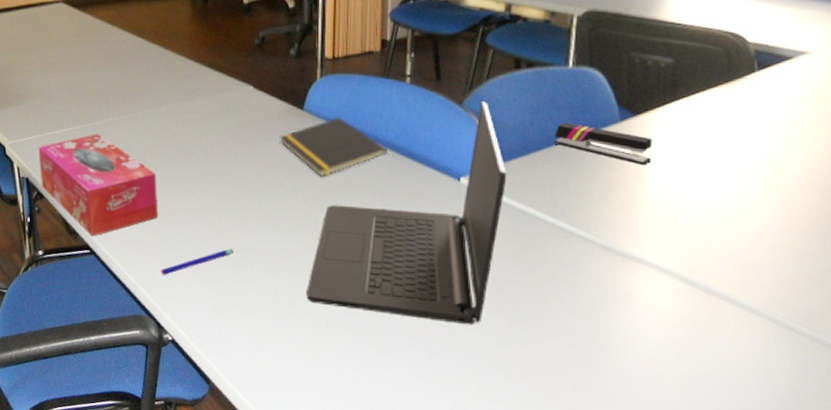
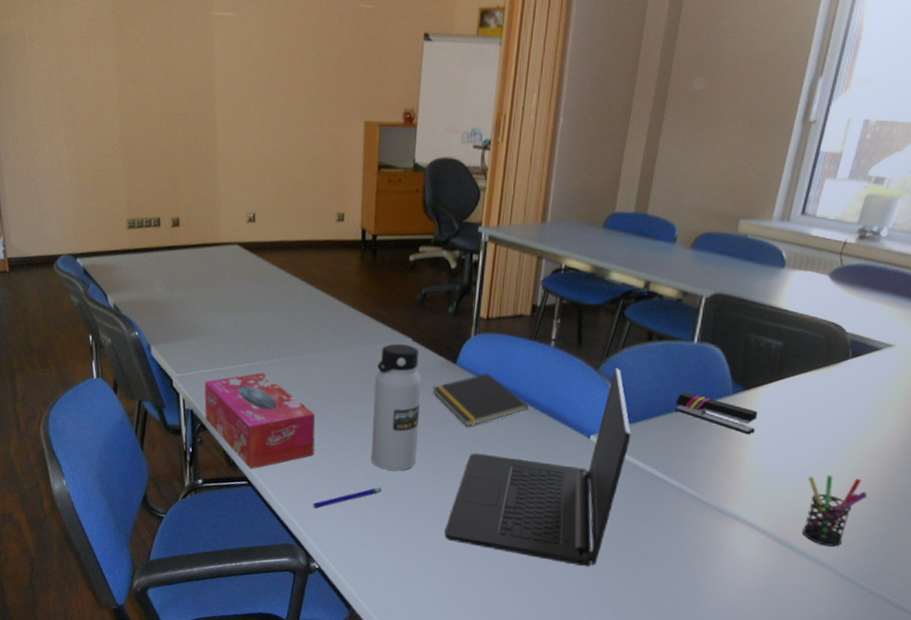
water bottle: none [217,93,269,229] -> present [371,344,422,471]
pen holder: none [721,205,797,288] -> present [802,475,868,547]

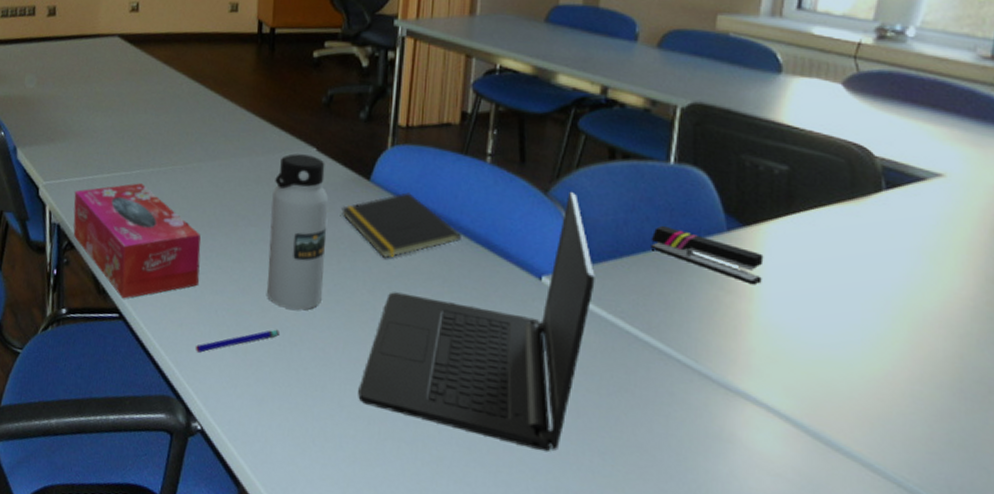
pen holder: present [802,475,868,547] -> none [842,344,932,447]

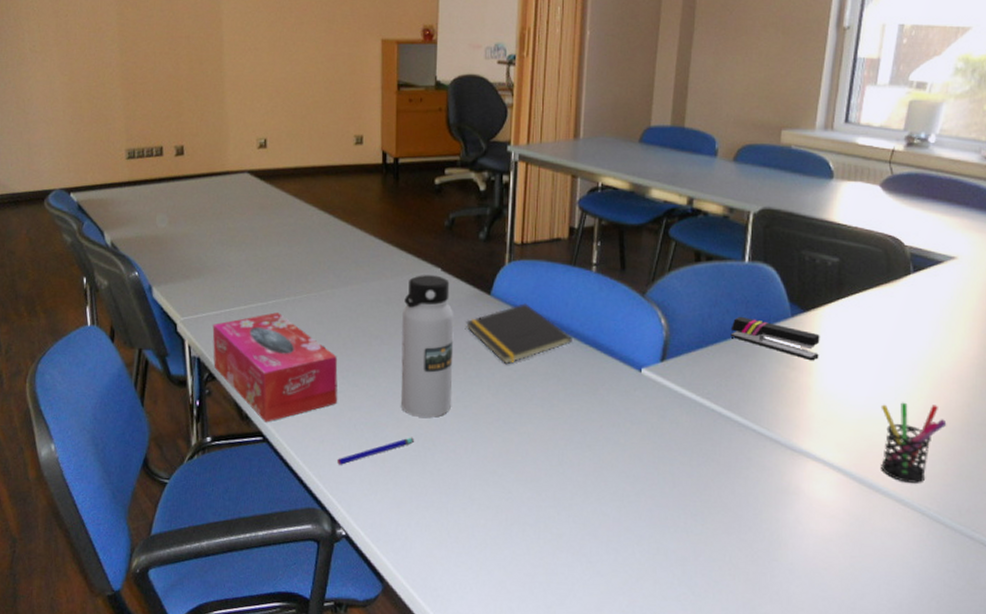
laptop: present [358,191,595,453] -> none [487,292,686,520]
pen holder: none [842,344,932,447] -> present [880,402,947,483]

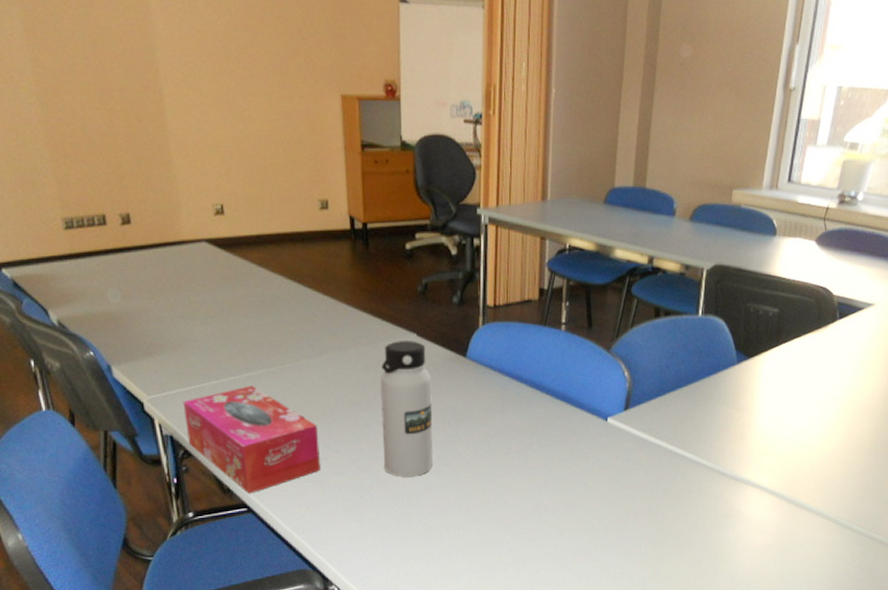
pen: present [337,437,414,465] -> none [325,496,399,528]
notepad: present [466,303,572,364] -> none [444,364,544,421]
stapler: present [730,316,820,361] -> none [685,365,761,402]
pen holder: present [880,402,947,483] -> none [806,432,859,499]

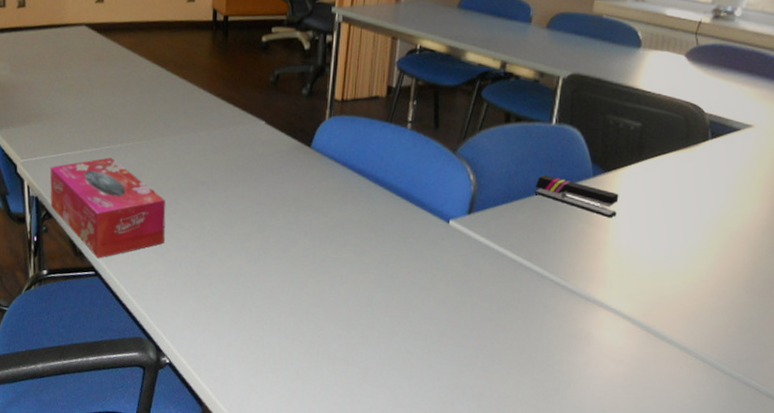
water bottle: present [381,341,433,477] -> none [224,127,276,259]
stapler: none [685,365,761,402] -> present [534,174,619,218]

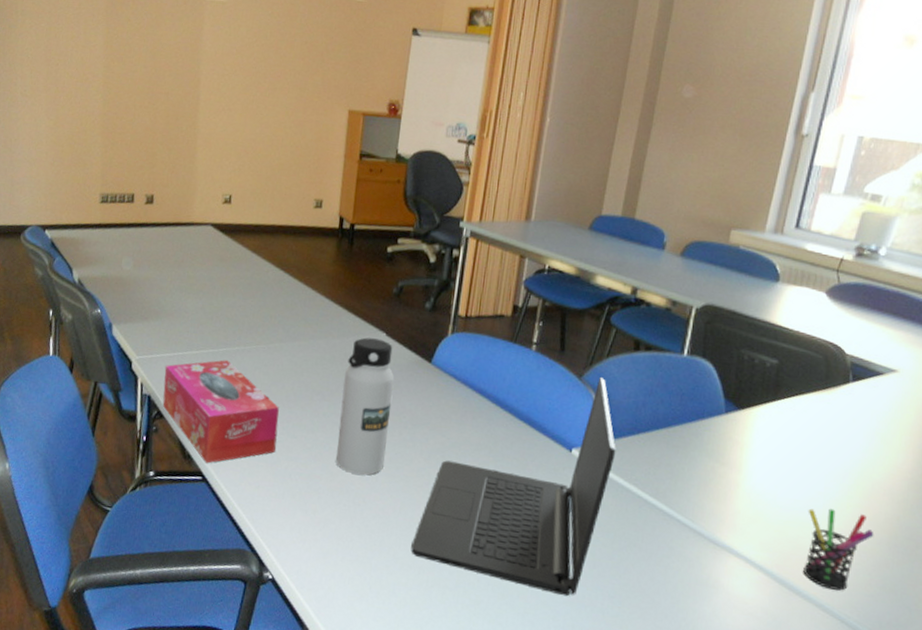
water bottle: none [224,127,276,259] -> present [336,337,395,475]
laptop: none [300,149,491,358] -> present [411,376,616,597]
stapler: present [534,174,619,218] -> none [663,407,753,459]
pen holder: none [668,259,733,334] -> present [803,508,874,591]

